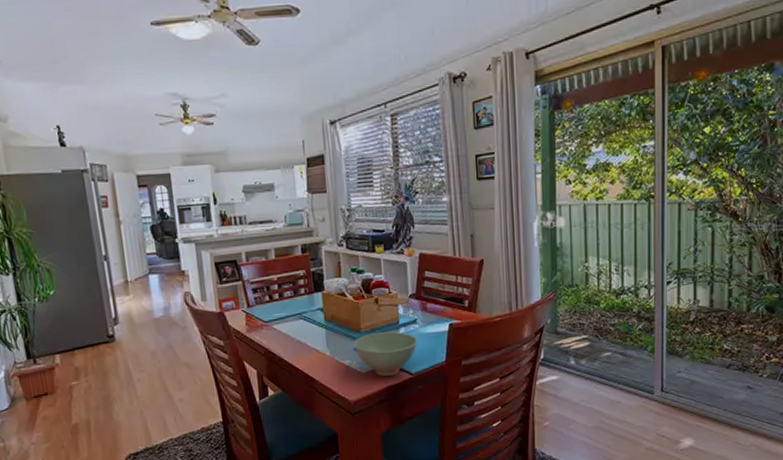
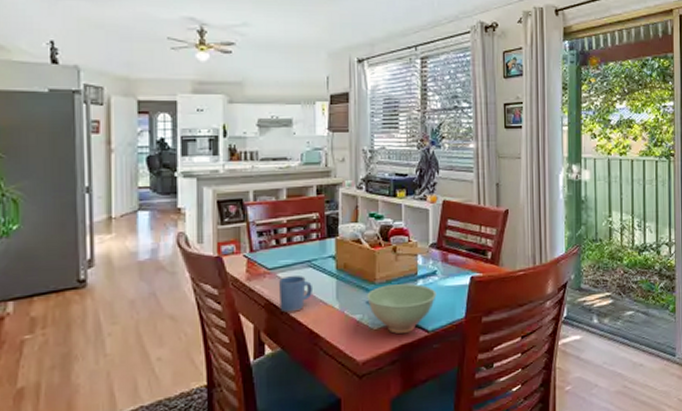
mug: none [275,327,305,360] -> present [279,276,312,313]

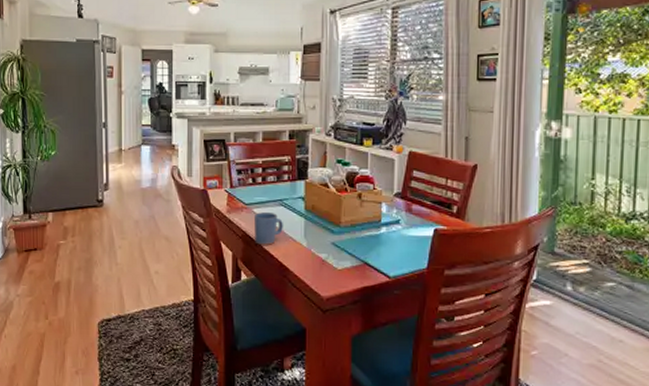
bowl: present [367,283,437,335] -> none [332,229,399,277]

